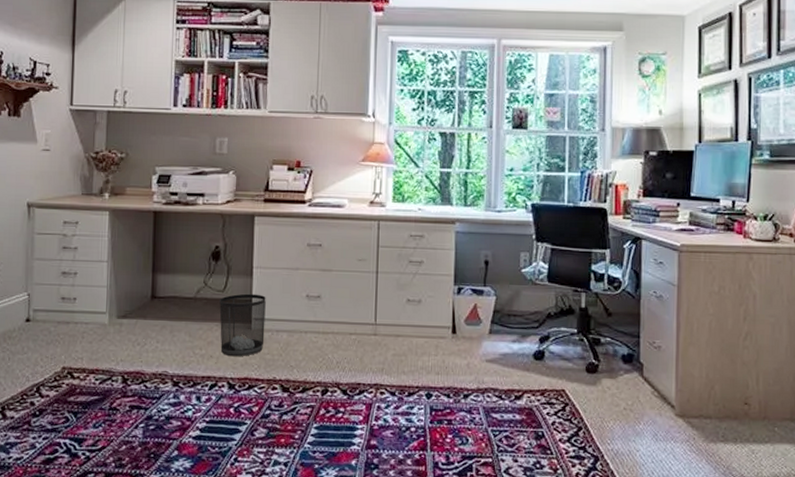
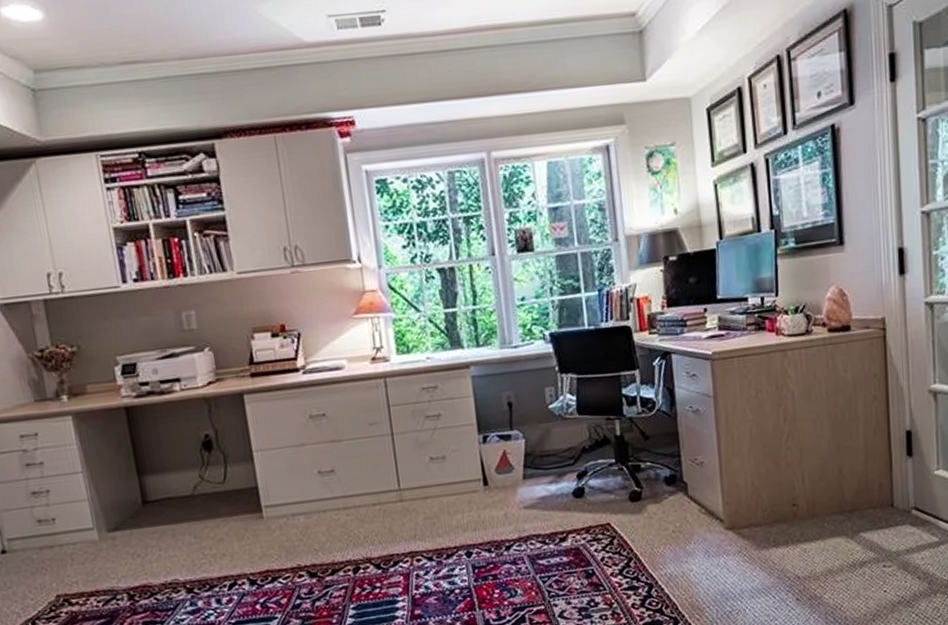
waste bin: present [219,293,266,357] -> none [221,479,281,551]

